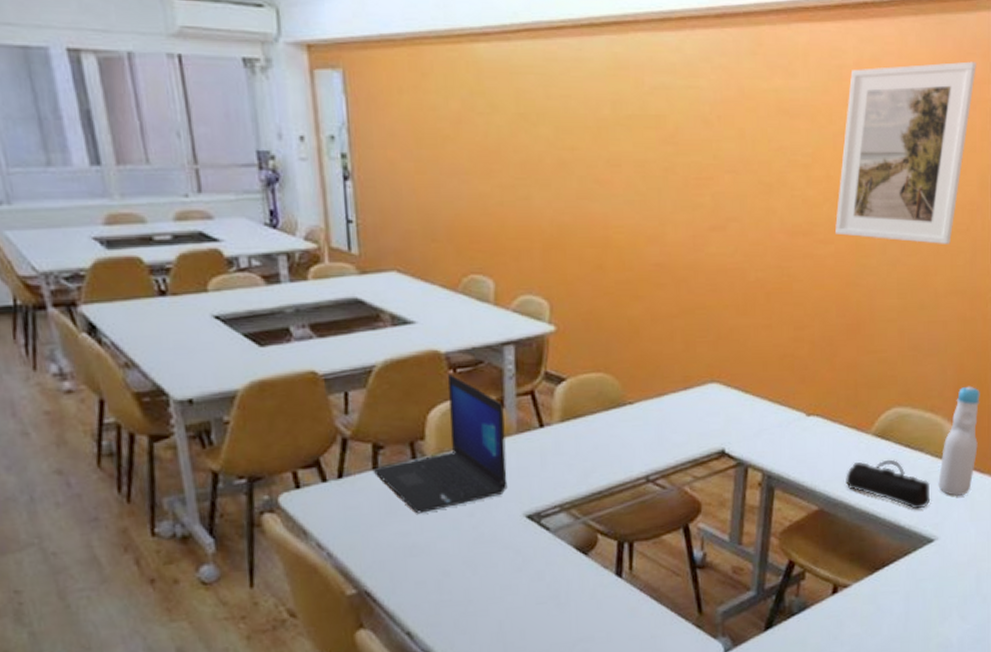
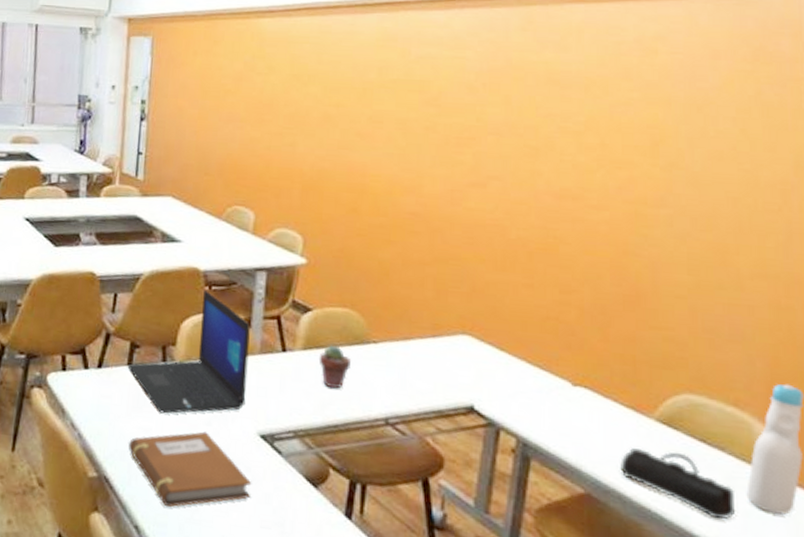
notebook: none [387,523,524,607] -> present [128,431,252,508]
potted succulent: none [577,412,609,456] -> present [318,345,351,389]
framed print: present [835,61,976,244] -> none [611,40,785,223]

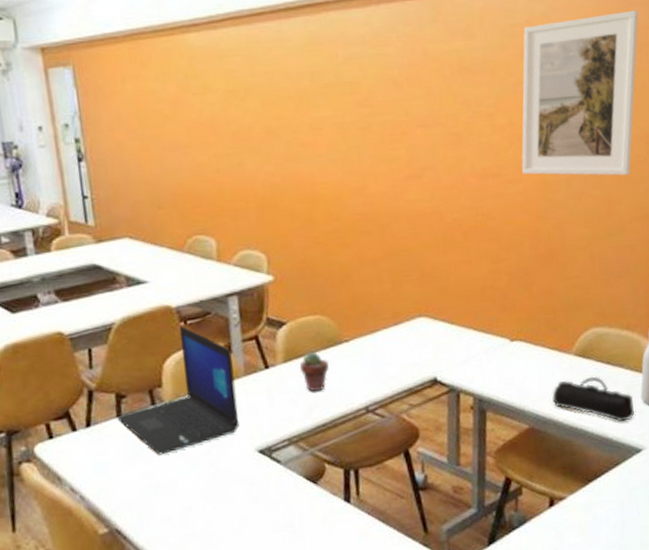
notebook: present [128,431,252,508] -> none [134,461,259,540]
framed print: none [611,40,785,223] -> present [521,10,639,176]

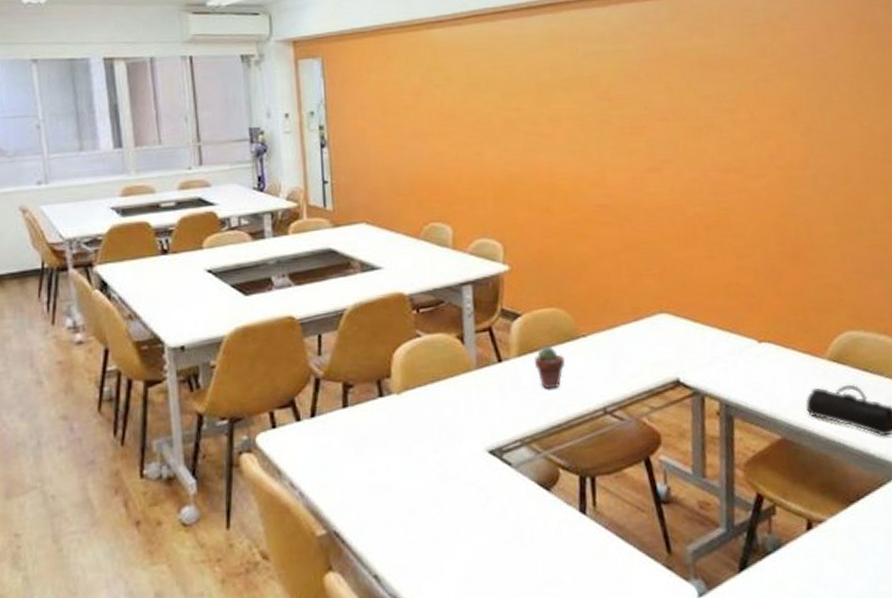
laptop: present [117,325,240,455] -> none [343,313,470,451]
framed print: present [521,10,639,176] -> none [763,11,880,173]

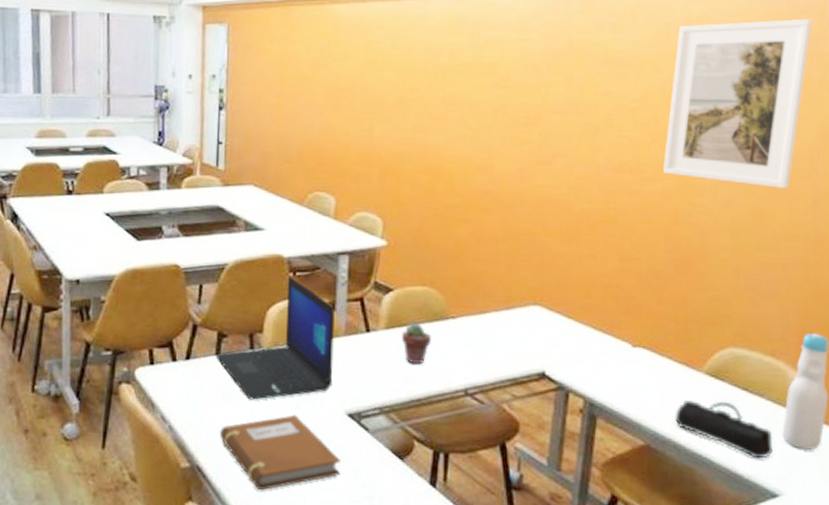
laptop: none [343,313,470,451] -> present [215,275,335,400]
notebook: none [356,460,487,548] -> present [220,415,341,491]
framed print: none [763,11,880,173] -> present [663,18,812,188]

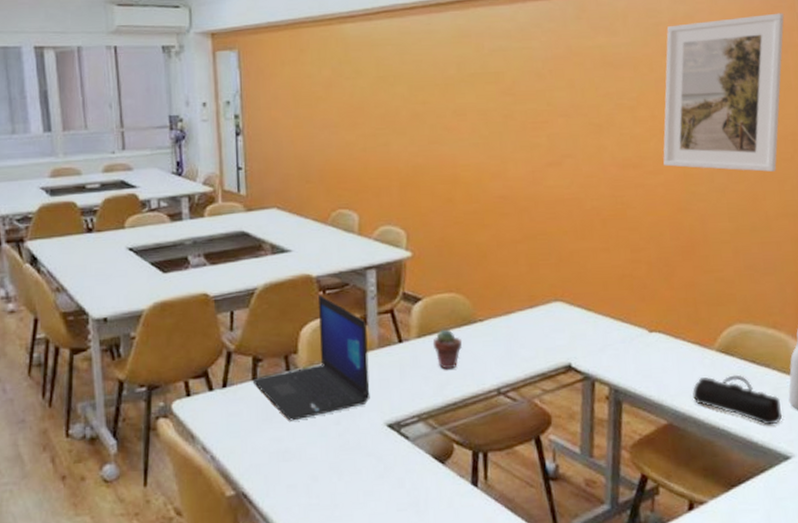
notebook: present [220,415,341,491] -> none [263,431,385,510]

